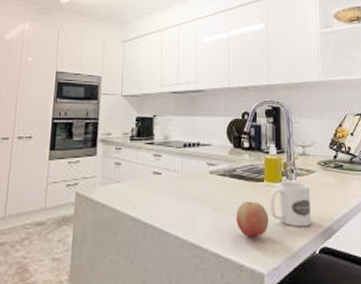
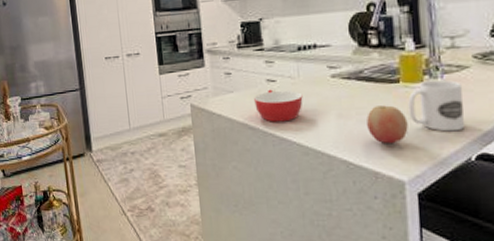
bowl: none [139,181,184,214] -> present [254,89,303,122]

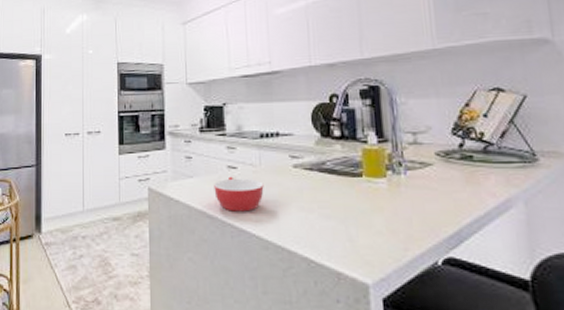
fruit: present [367,105,408,144] -> none [329,200,372,242]
mug: present [408,79,465,132] -> none [371,176,430,232]

